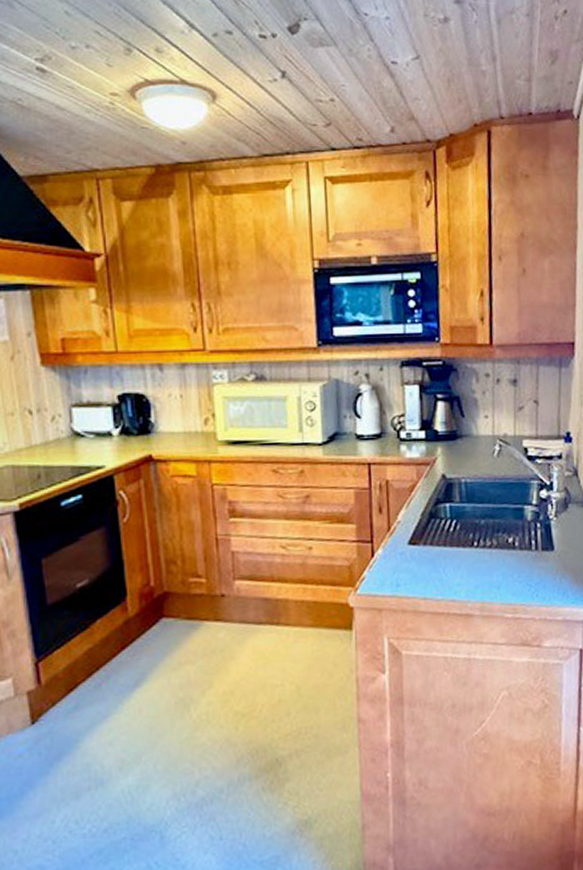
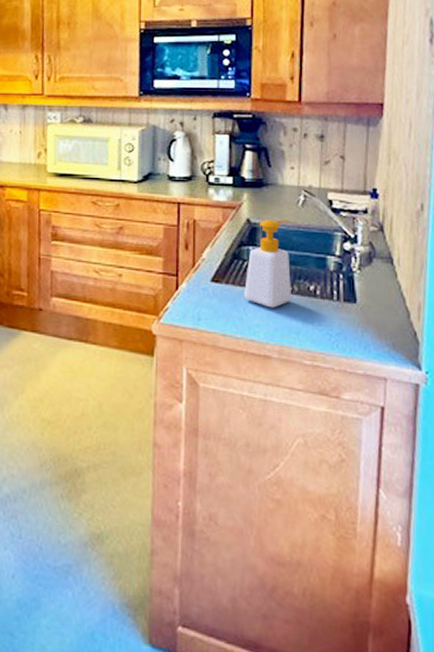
soap bottle: none [442,472,491,565] -> present [243,220,291,308]

